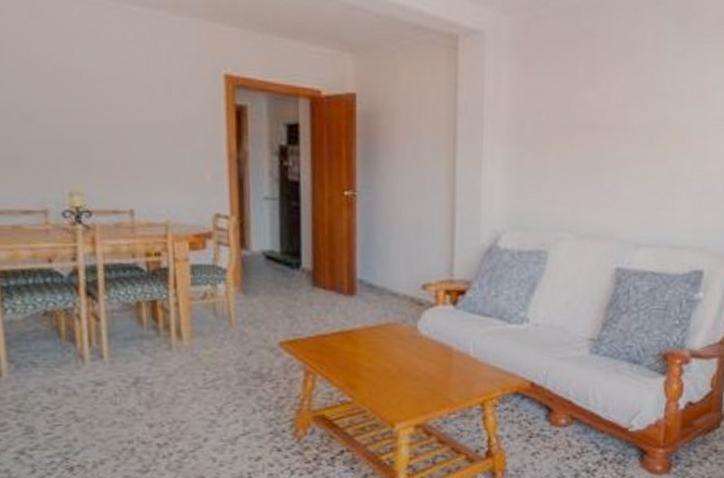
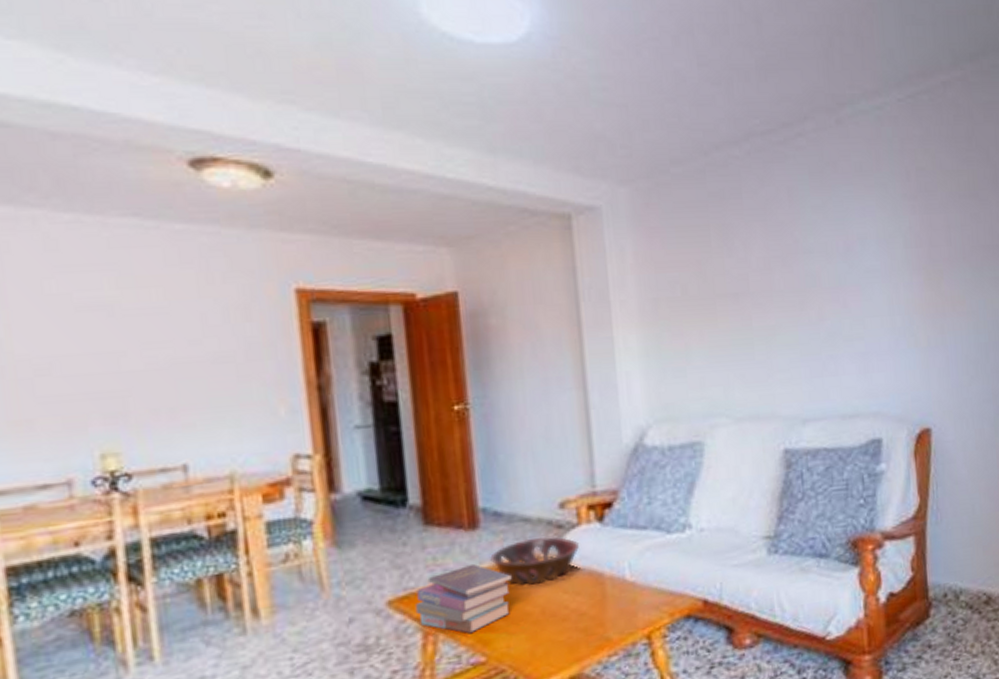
books: none [300,324,378,378] -> present [415,564,512,634]
decorative bowl: none [362,311,435,347] -> present [490,537,580,585]

